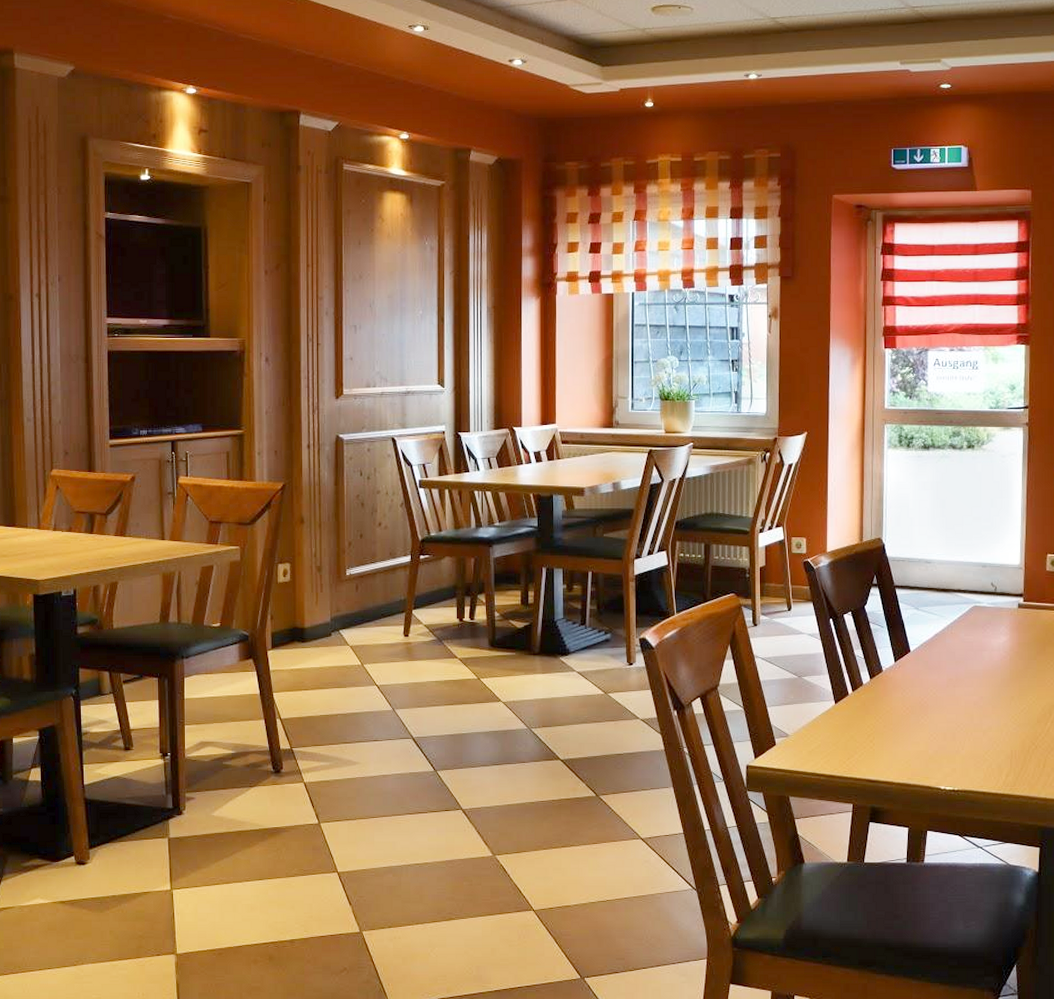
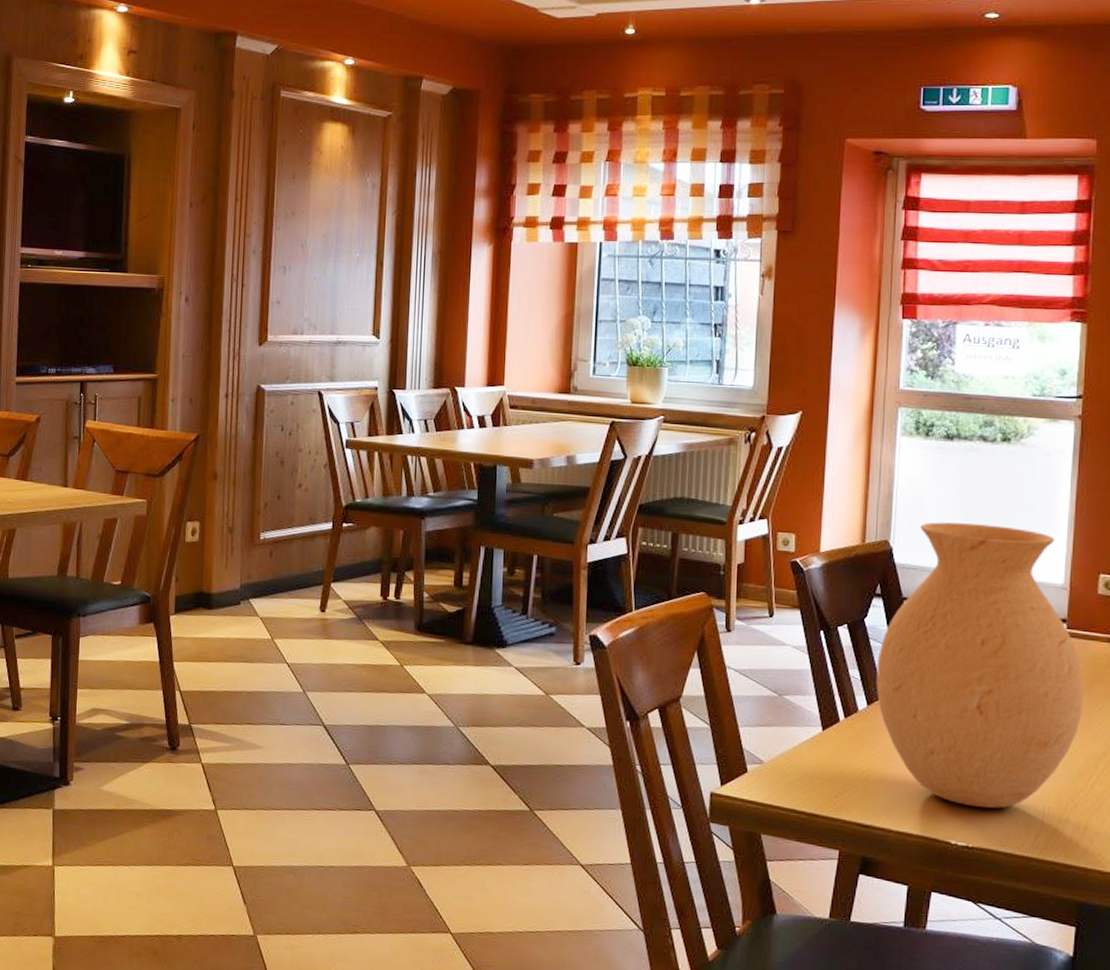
vase: none [876,519,1039,757] -> present [876,522,1084,809]

